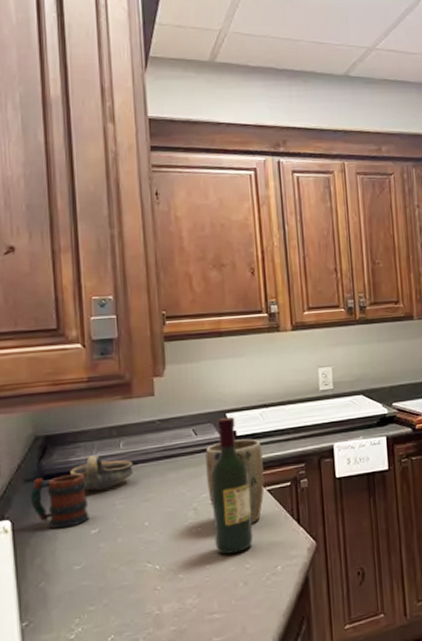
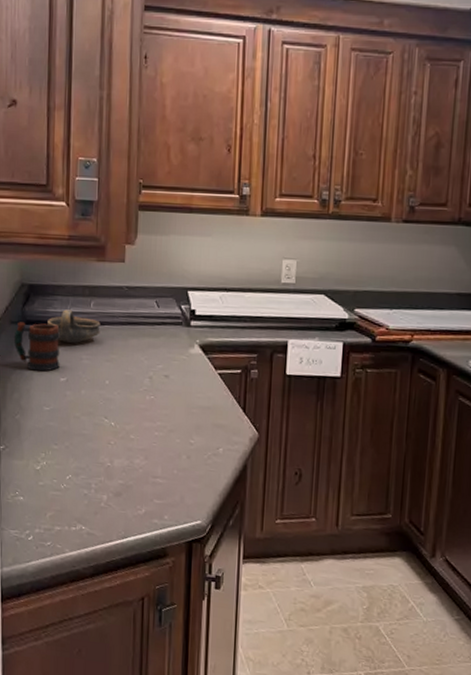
plant pot: present [205,438,264,523] -> none [163,318,218,402]
wine bottle: present [211,417,254,554] -> none [165,295,203,427]

